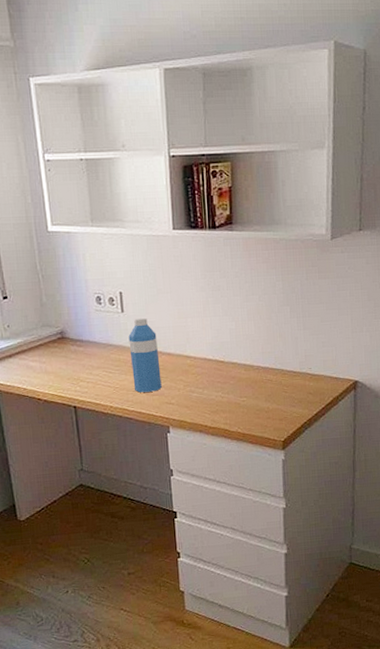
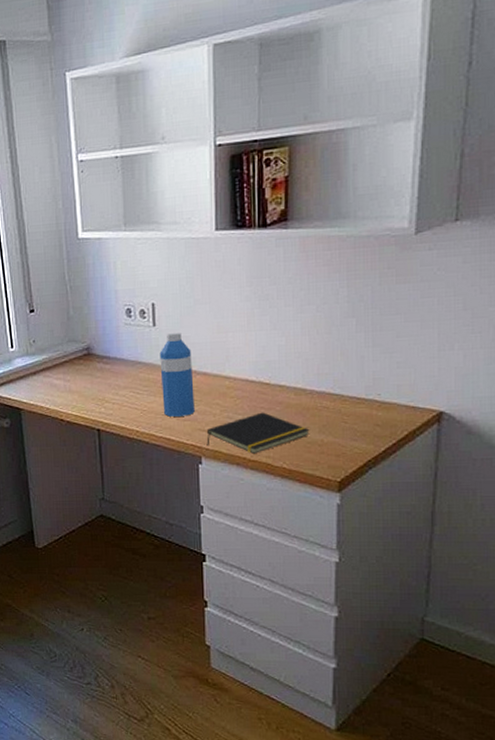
notepad: none [172,386,258,422] -> present [206,412,310,454]

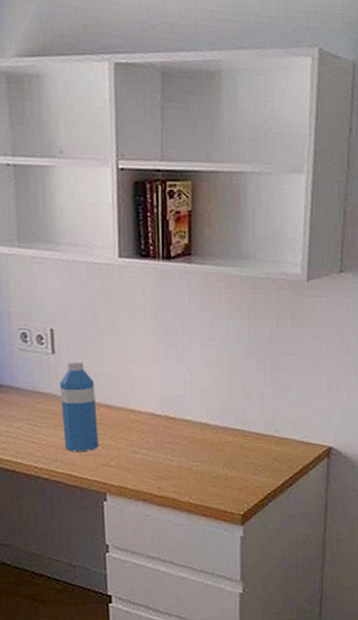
notepad: present [206,412,310,454] -> none [111,447,215,489]

